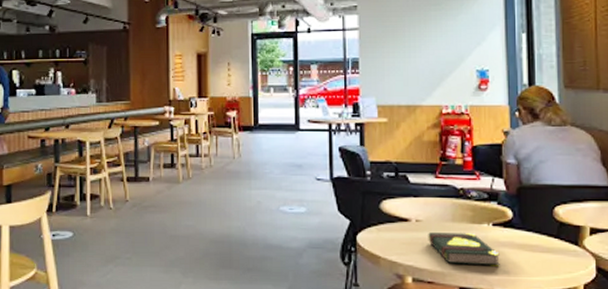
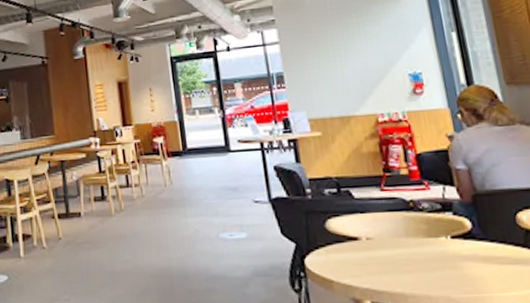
book: present [428,232,500,266] -> none [381,248,466,284]

